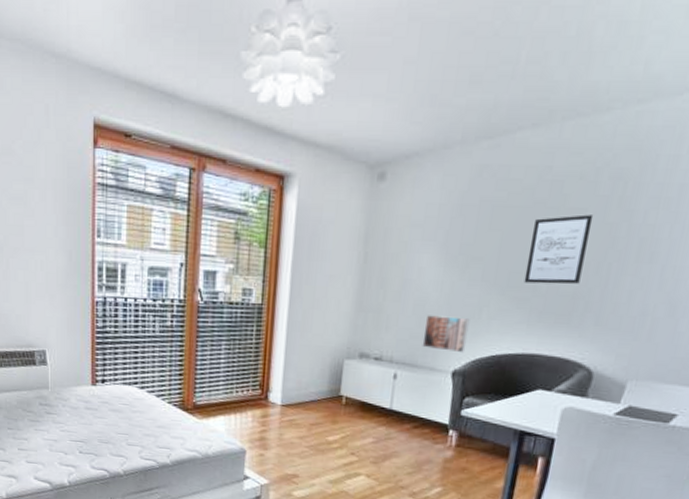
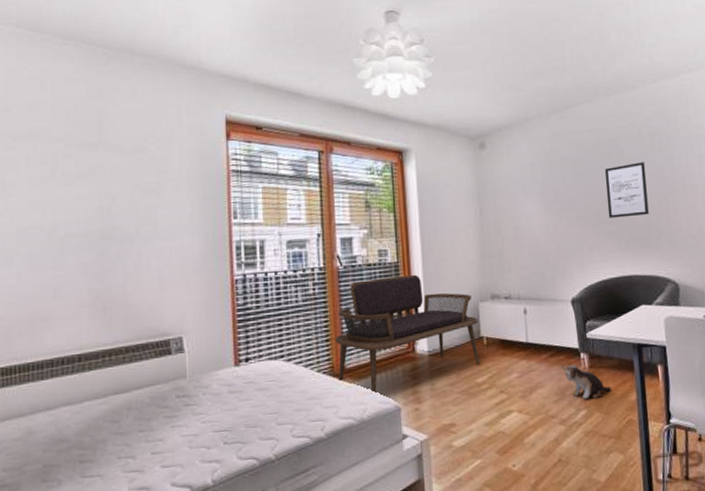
bench: none [187,318,341,433] -> present [335,274,480,394]
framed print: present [422,315,470,354] -> none [540,252,577,283]
plush toy: none [423,439,477,479] -> present [561,364,612,399]

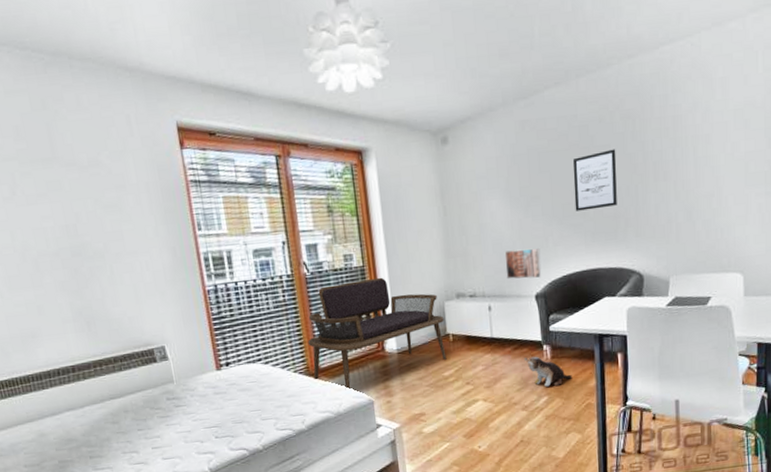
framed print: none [540,252,577,283] -> present [504,247,542,280]

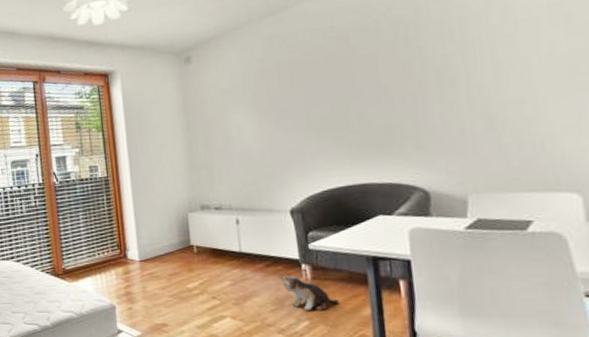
bench: present [307,277,447,390] -> none [55,187,191,293]
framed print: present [504,247,542,280] -> none [253,161,297,193]
wall art: present [573,149,617,211] -> none [331,57,389,123]

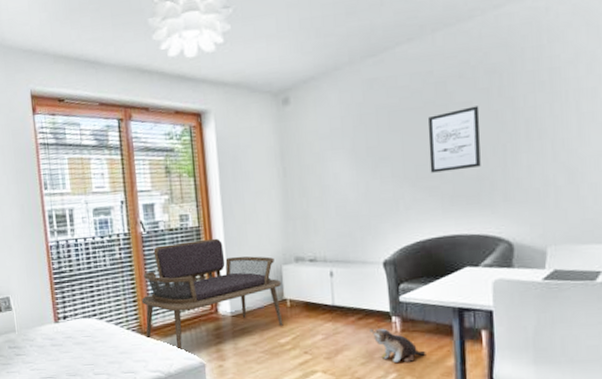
bench: none [55,187,191,293] -> present [141,238,283,351]
wall art: none [331,57,389,123] -> present [428,106,481,173]

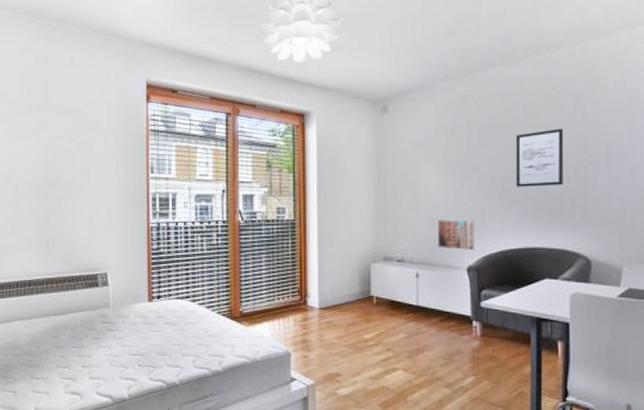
bench: present [141,238,283,351] -> none [234,232,369,338]
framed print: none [348,211,391,244] -> present [437,219,476,251]
plush toy: present [369,328,426,363] -> none [451,331,504,367]

